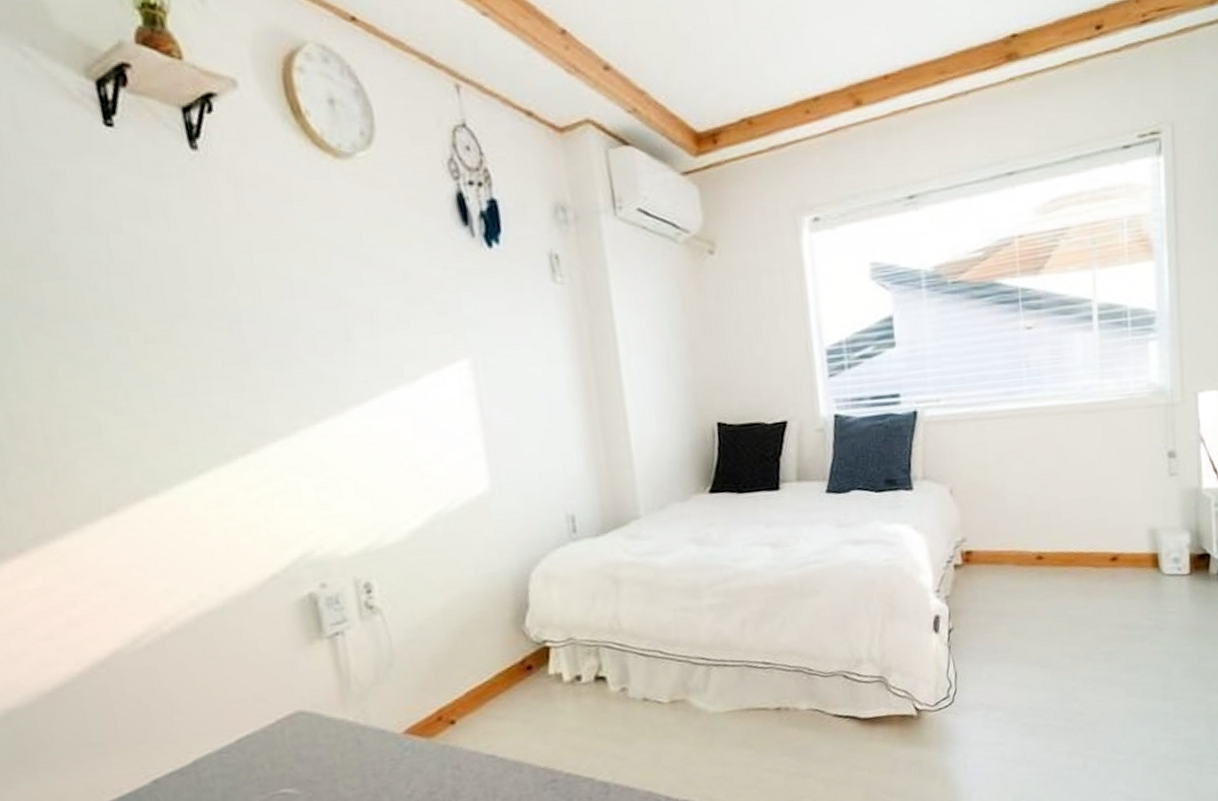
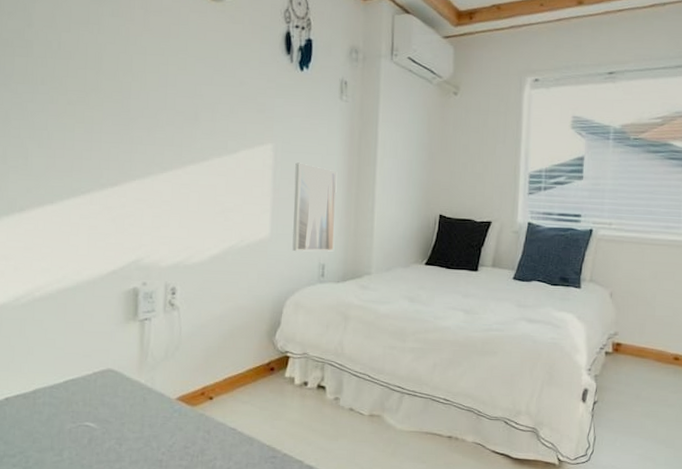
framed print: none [507,379,584,504] -> present [292,162,338,252]

